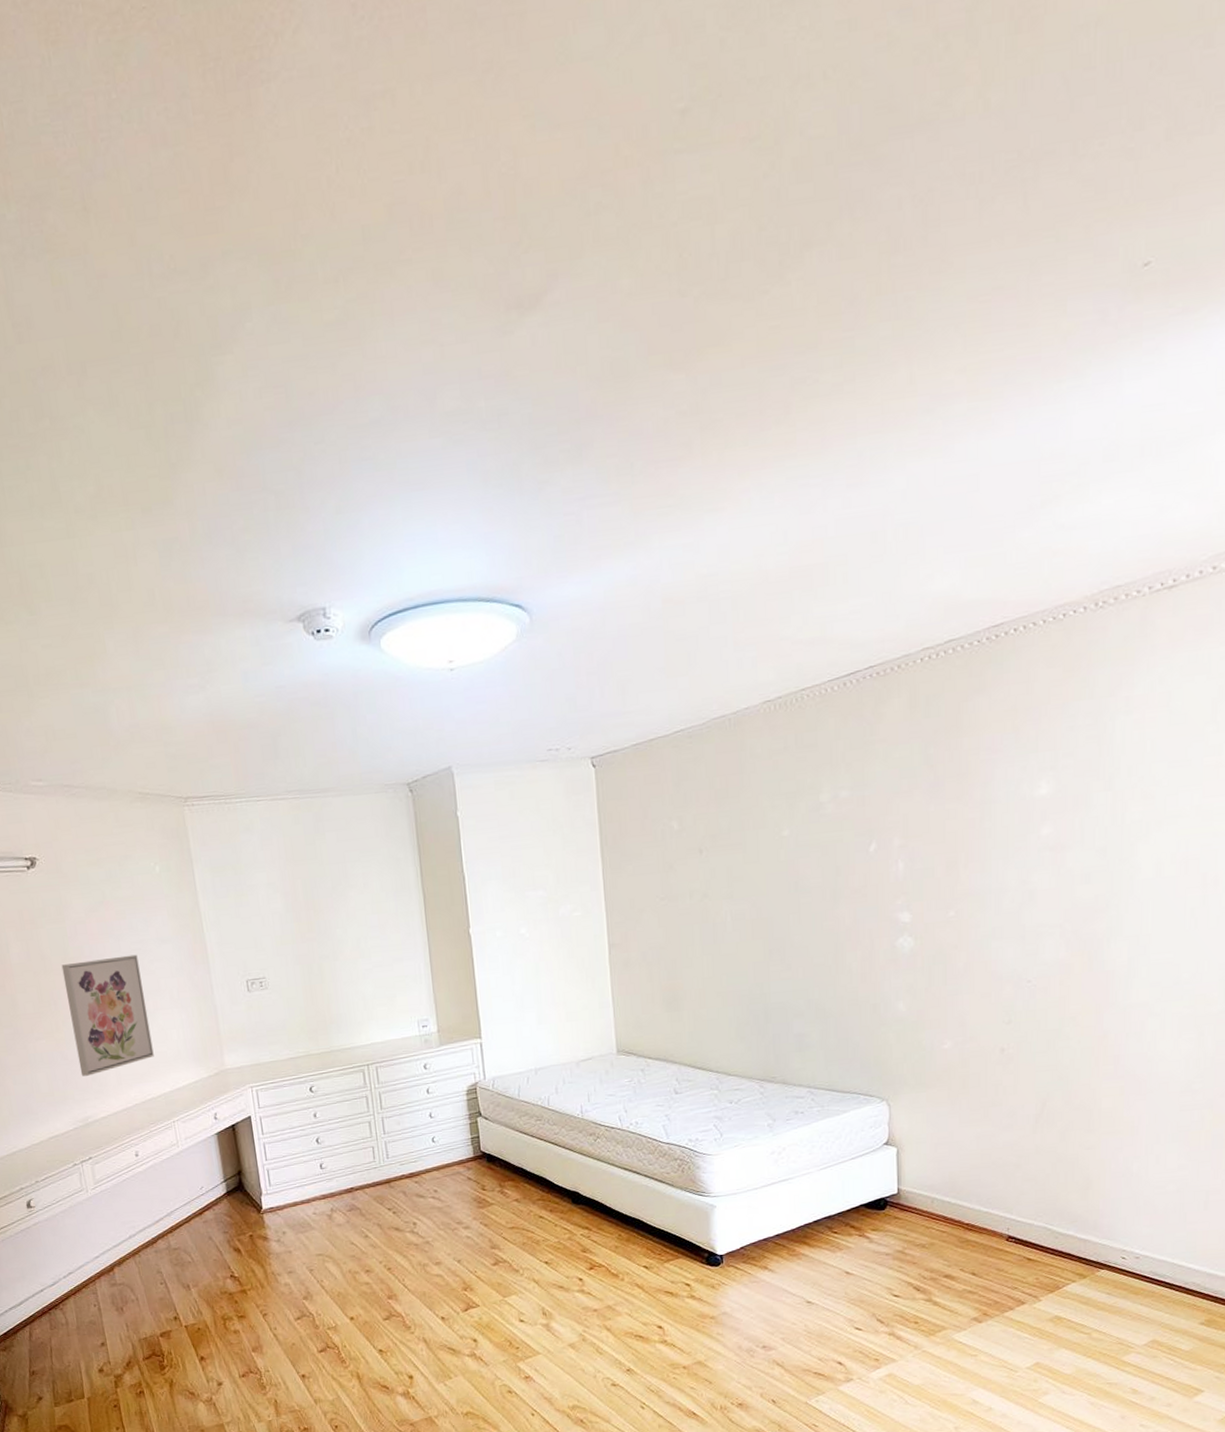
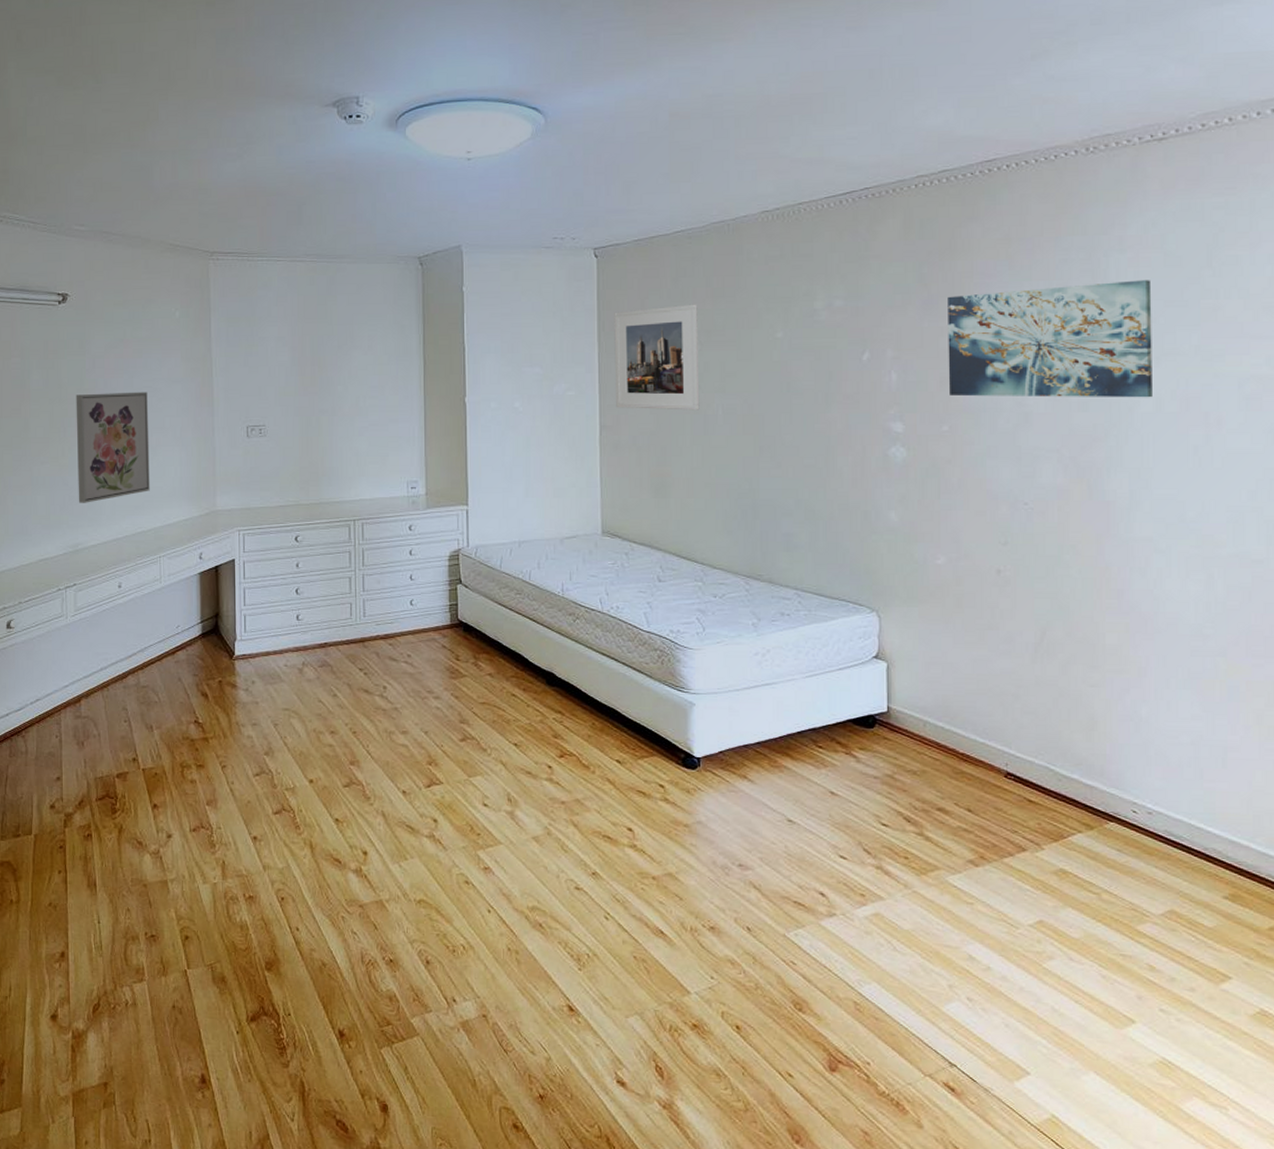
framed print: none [616,808,708,925] -> present [614,304,700,410]
wall art: none [954,741,1156,880] -> present [947,280,1152,398]

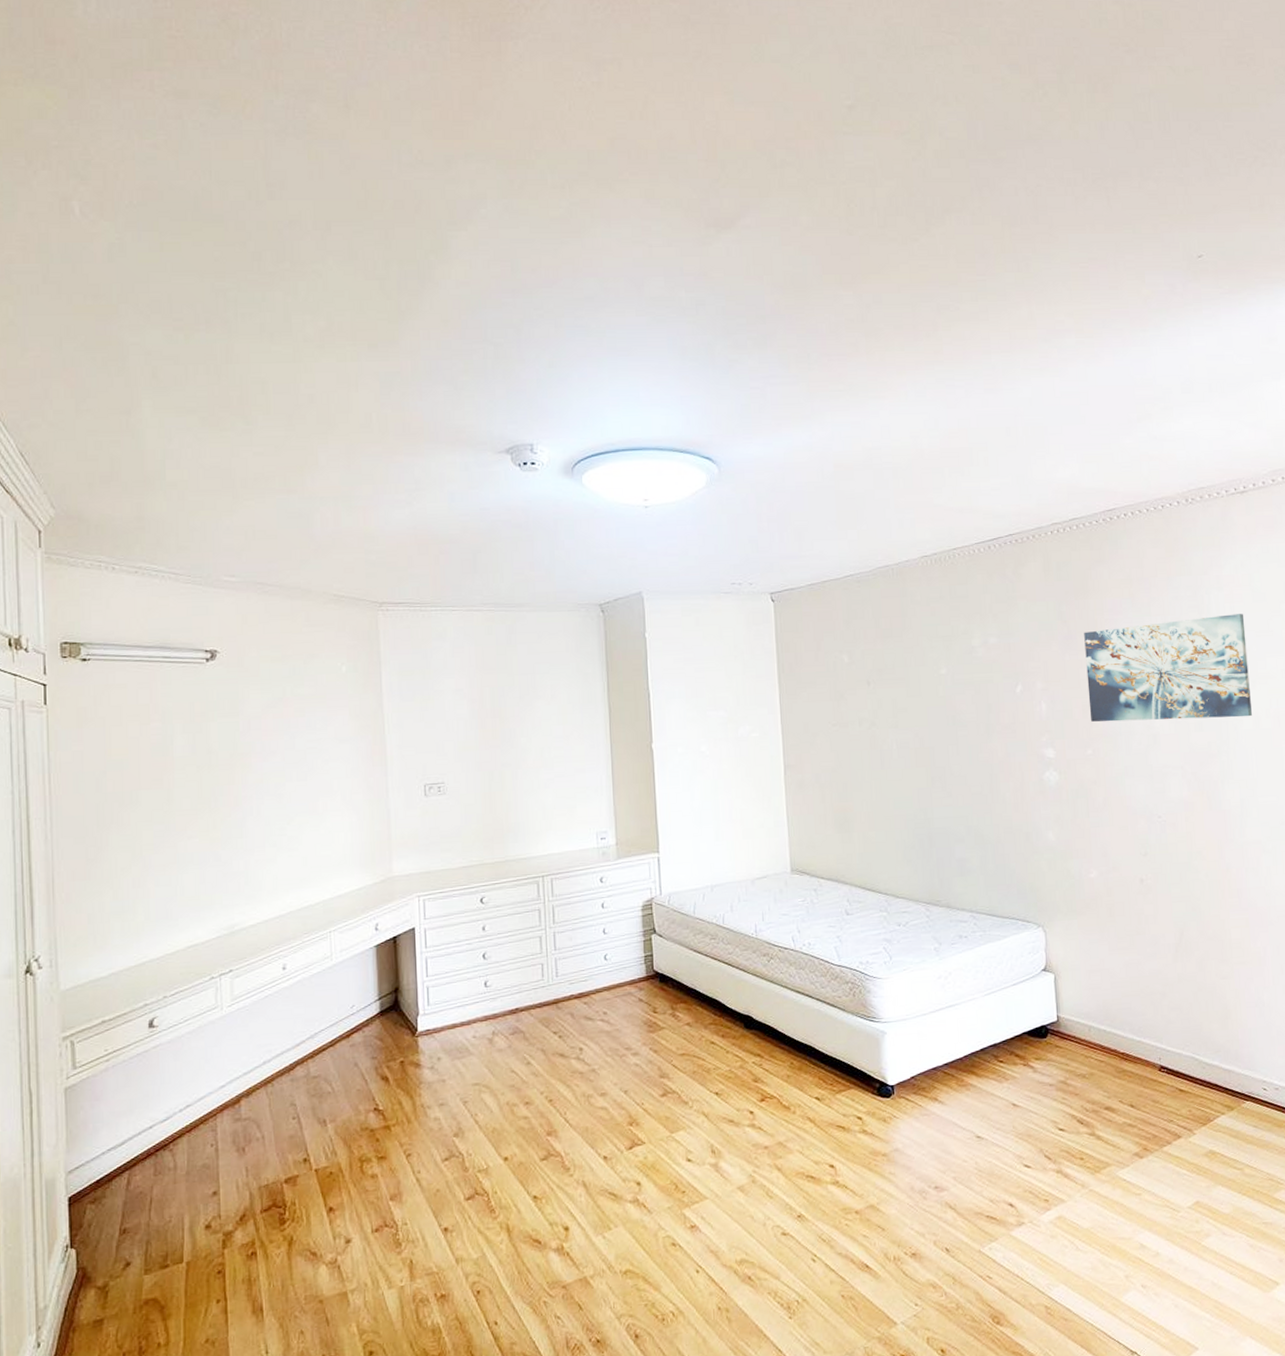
wall art: present [76,391,150,503] -> none [228,753,317,879]
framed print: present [614,304,700,410] -> none [792,644,876,748]

